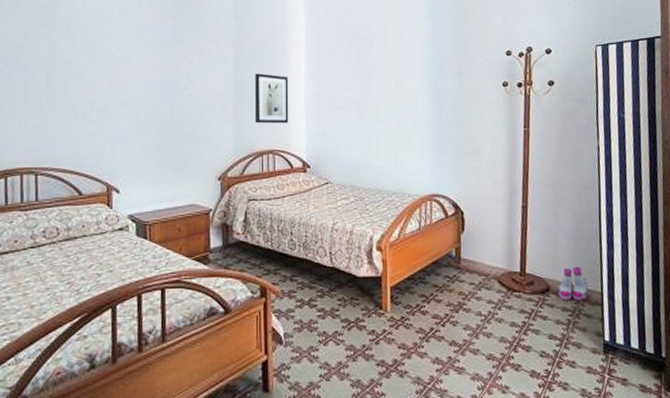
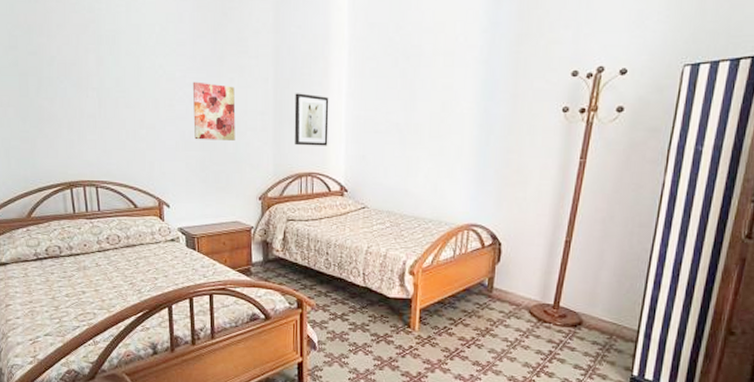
wall art: none [149,64,195,121] -> present [192,81,236,141]
boots: present [558,267,589,301] -> none [590,304,624,337]

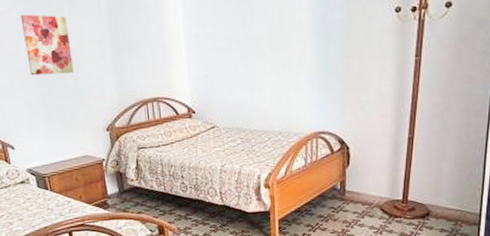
wall art: present [294,93,329,146] -> none [130,16,170,72]

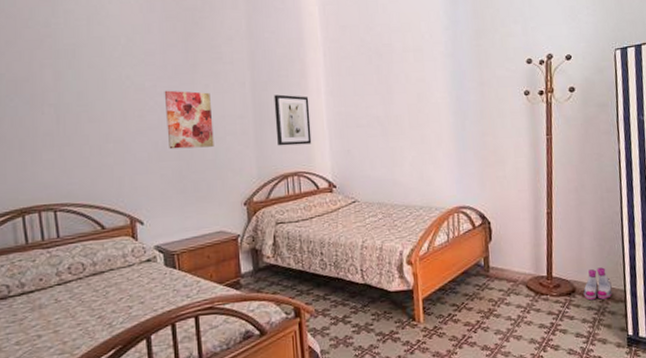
wall art: none [130,16,170,72] -> present [274,94,312,146]
boots: none [438,192,467,223] -> present [583,267,613,301]

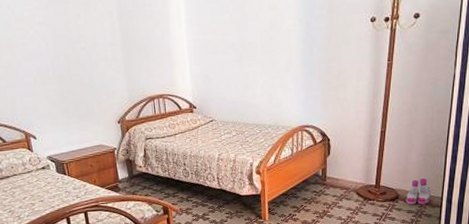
wall art: present [164,90,214,150] -> none [42,19,89,74]
wall art: present [274,94,312,146] -> none [139,23,174,71]

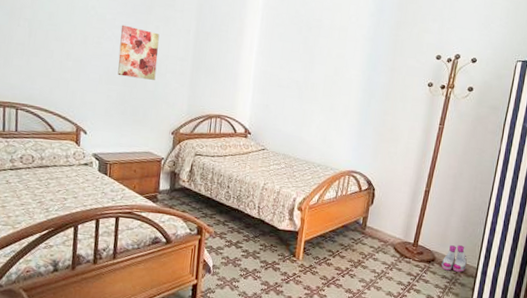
wall art: none [42,19,89,74] -> present [118,25,160,80]

